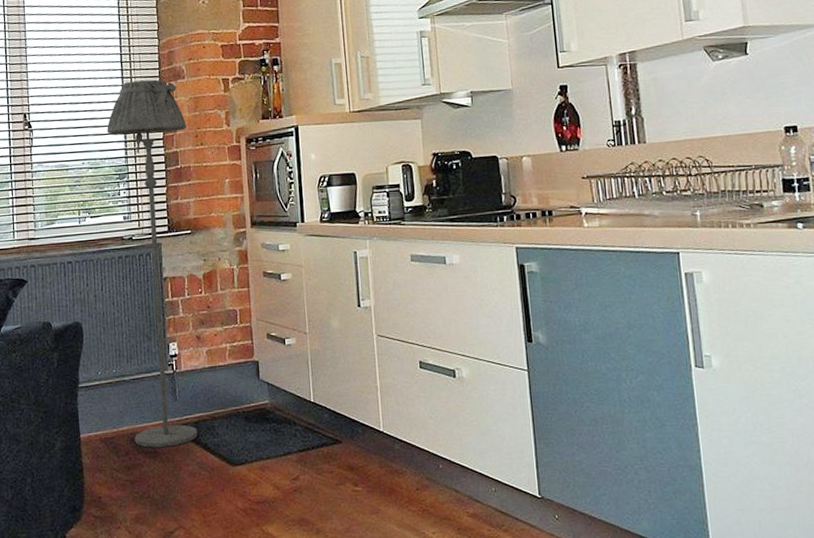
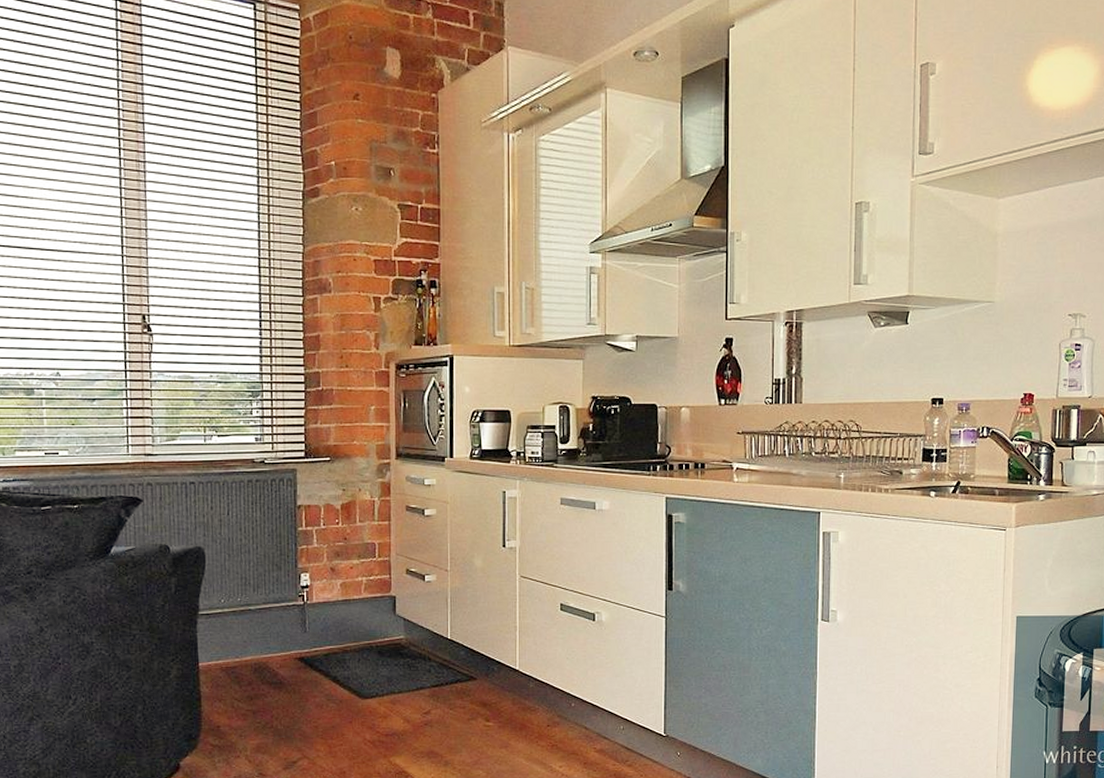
floor lamp: present [107,79,198,448] -> none [240,289,331,678]

